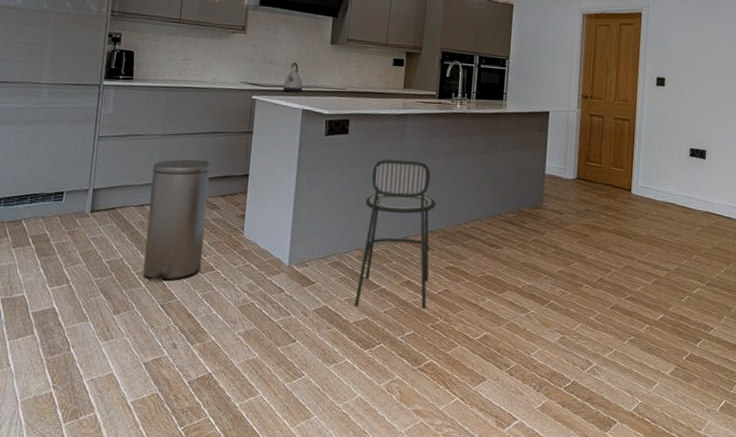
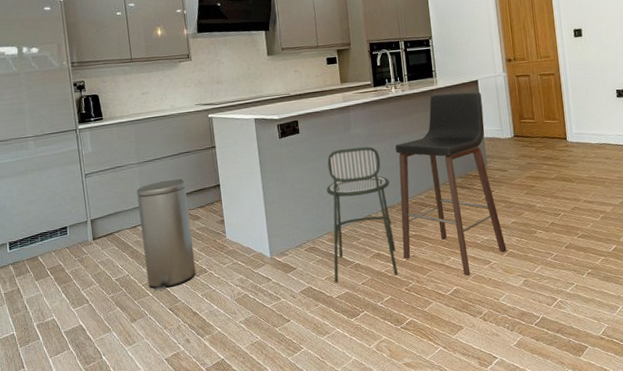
kettle: present [283,62,303,93] -> none [233,78,251,106]
bar stool: none [436,118,550,322] -> present [395,91,507,276]

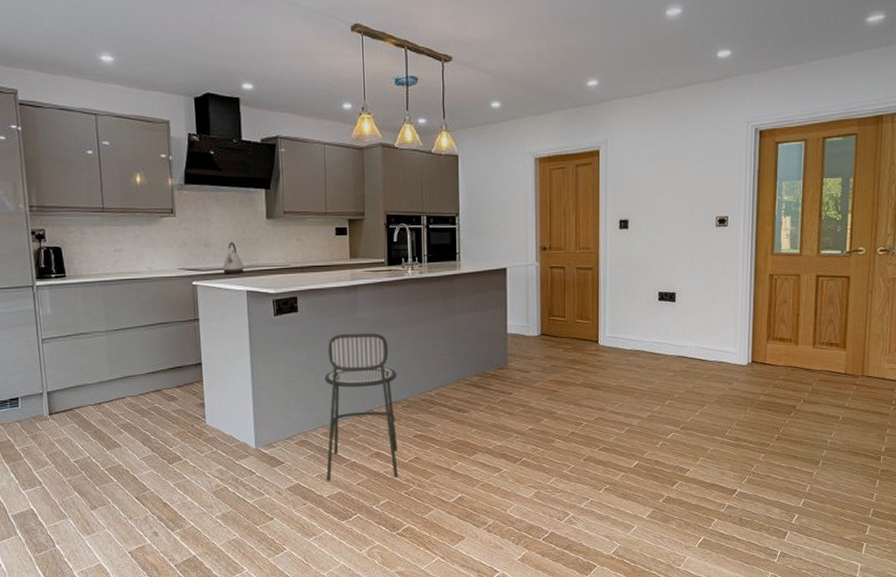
pedal bin: present [136,179,196,291] -> none [103,353,169,477]
kettle: none [233,78,251,106] -> present [223,242,244,275]
bar stool: present [395,91,507,276] -> none [405,279,520,483]

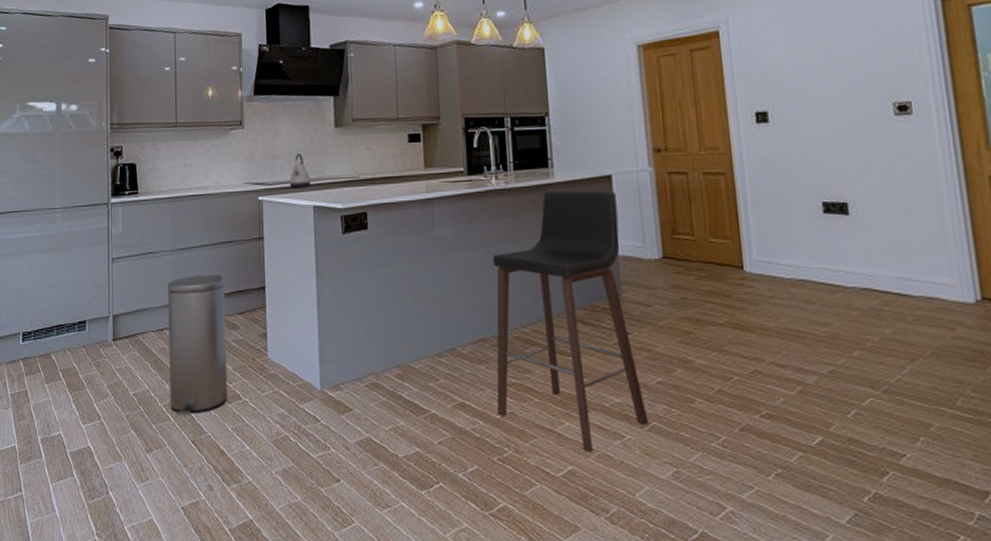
pedal bin: none [103,353,169,477] -> present [167,275,228,416]
bar stool: present [324,332,398,481] -> none [398,253,489,438]
bar stool: none [405,279,520,483] -> present [493,190,649,452]

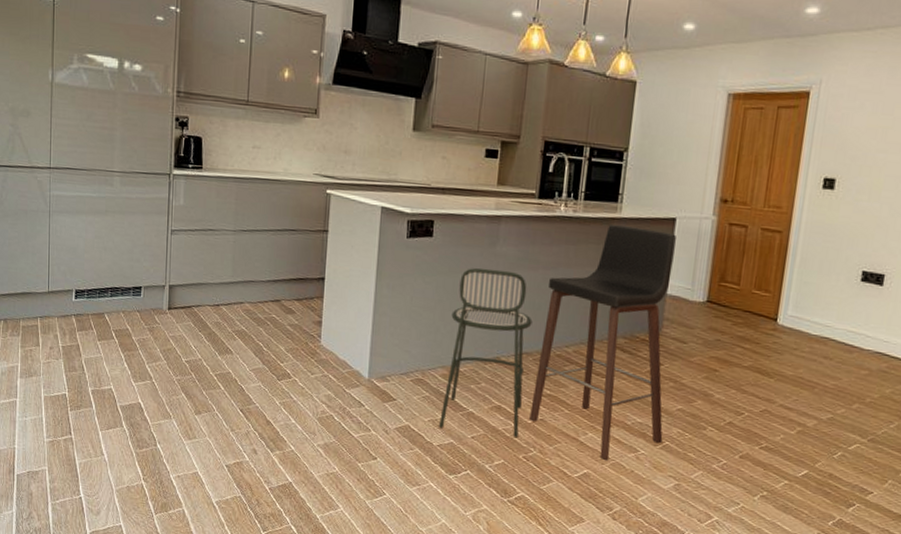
pedal bin: present [167,275,228,416] -> none [221,258,285,386]
kettle: present [289,153,311,189] -> none [360,152,382,188]
bar stool: none [398,253,489,438] -> present [439,268,533,438]

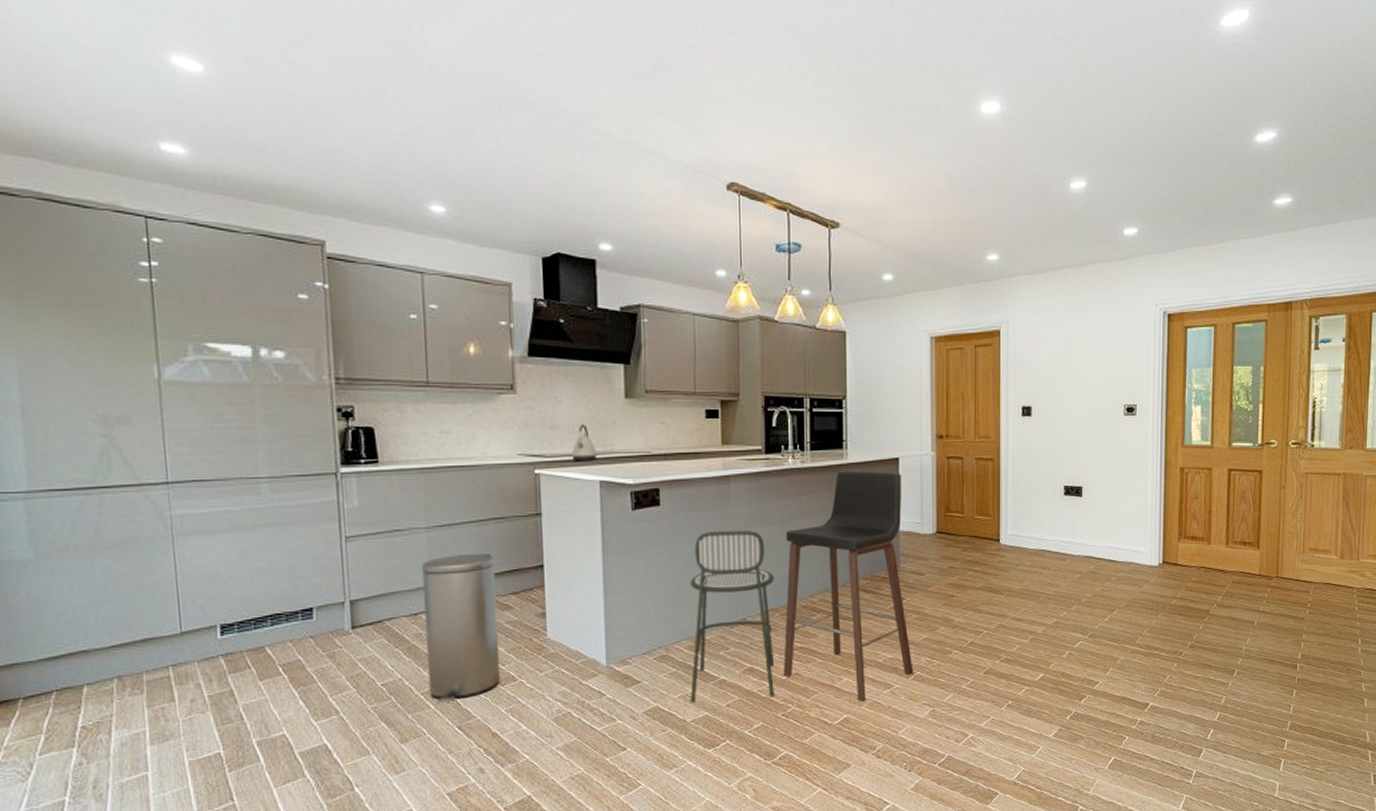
pedal bin: none [221,258,285,386] -> present [422,554,501,703]
kettle: none [360,152,382,188] -> present [572,424,597,462]

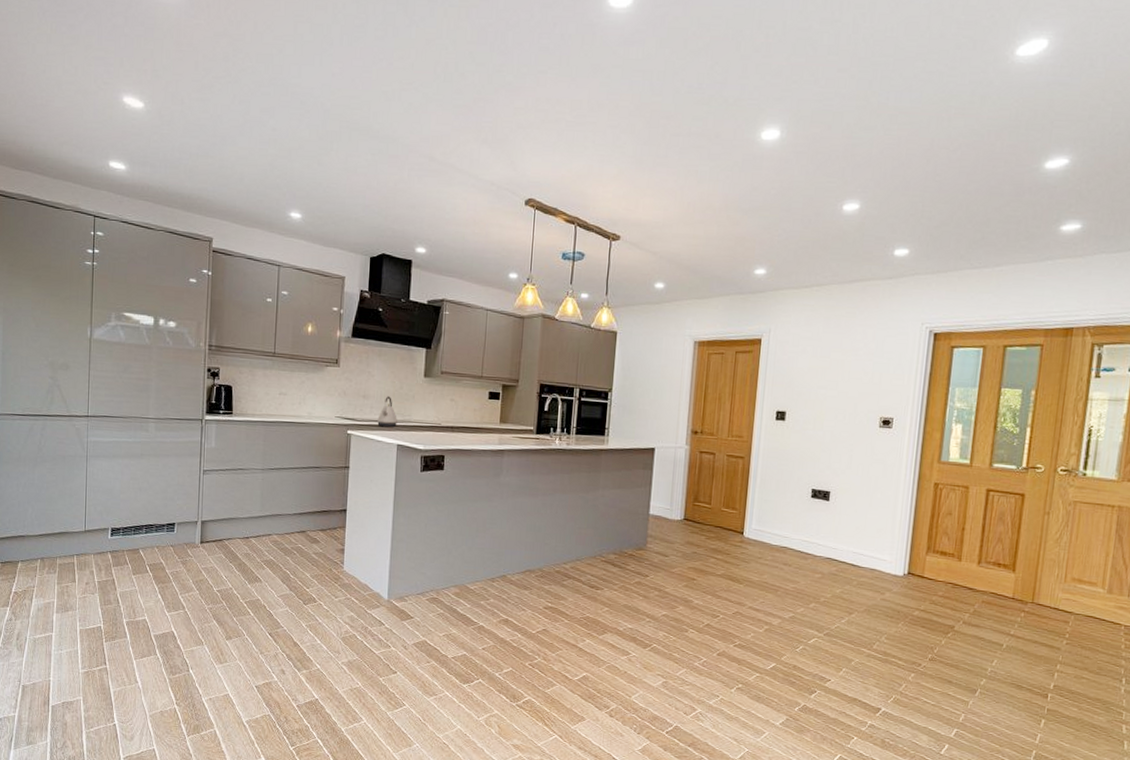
pedal bin: present [422,554,501,703] -> none [251,493,310,612]
bar stool: present [690,529,775,703] -> none [453,496,534,648]
bar stool: present [783,470,914,701] -> none [534,454,656,663]

